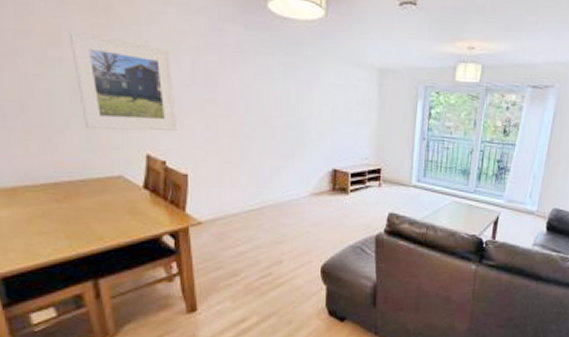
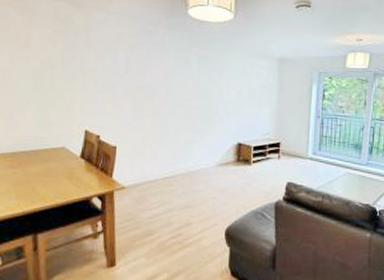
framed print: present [68,30,177,131] -> none [36,35,111,111]

